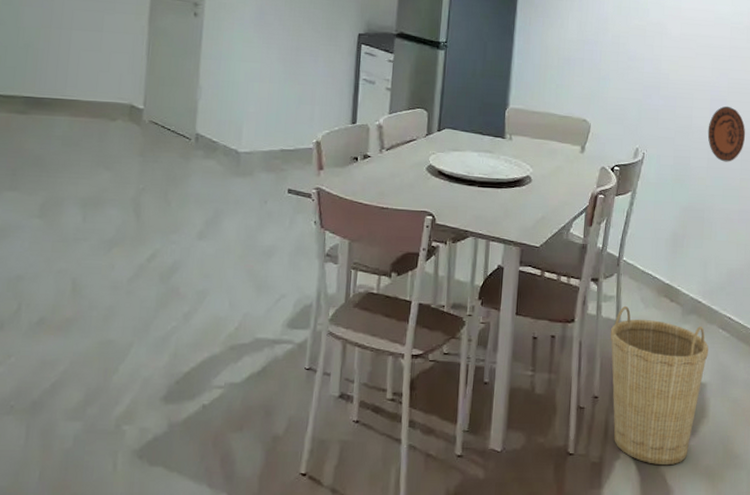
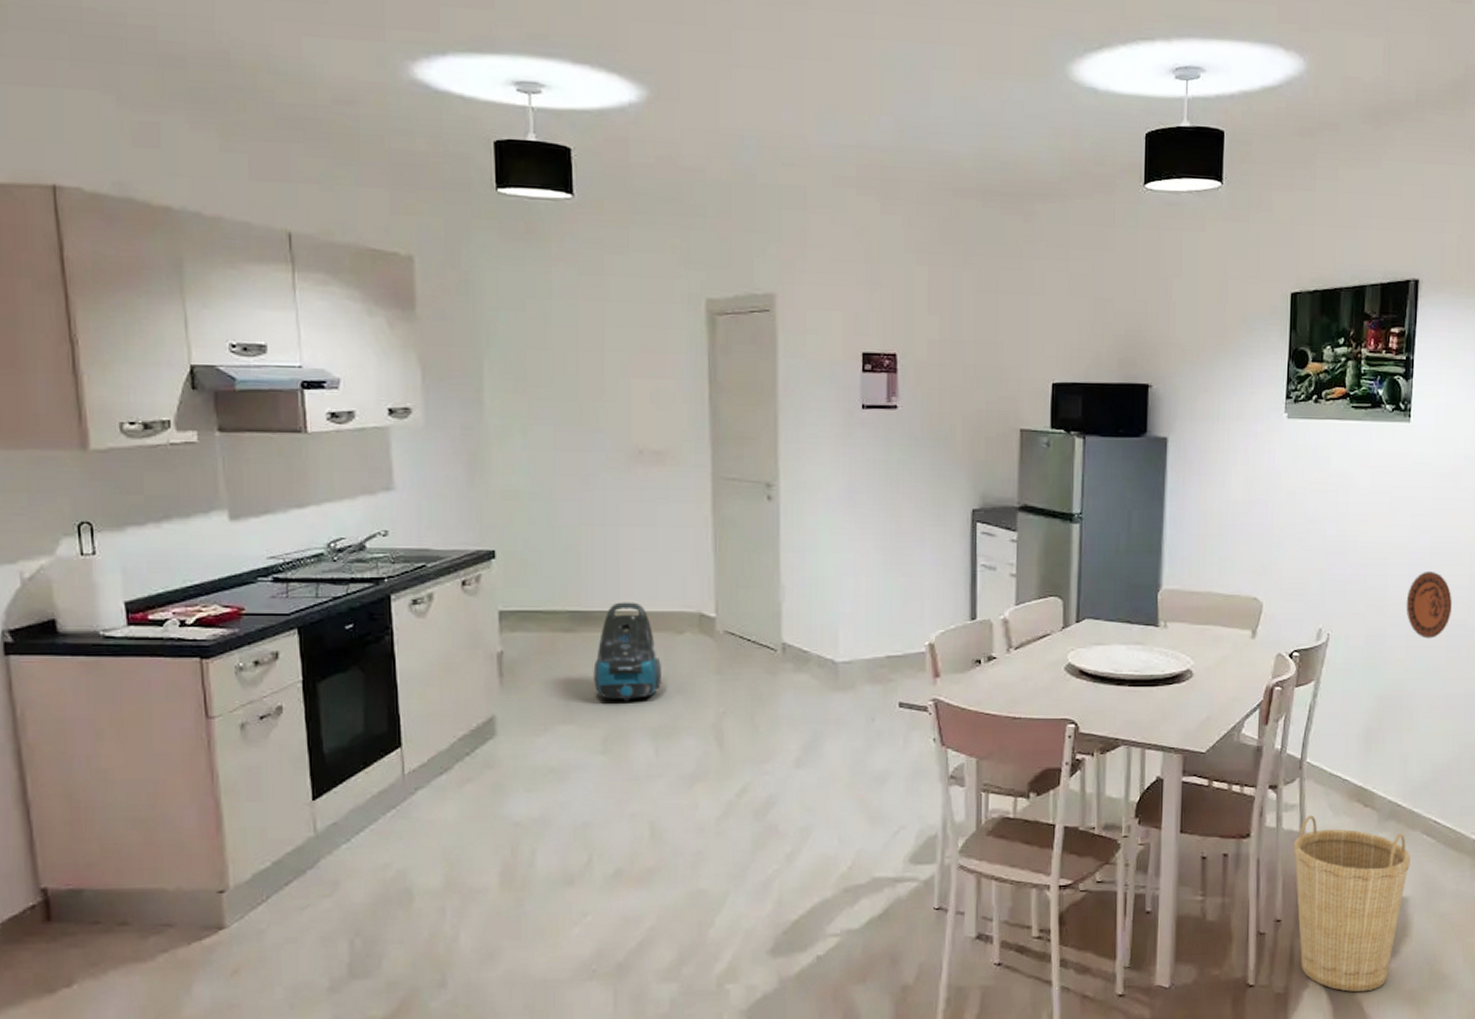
vacuum cleaner: none [38,91,95,175] -> present [593,602,661,702]

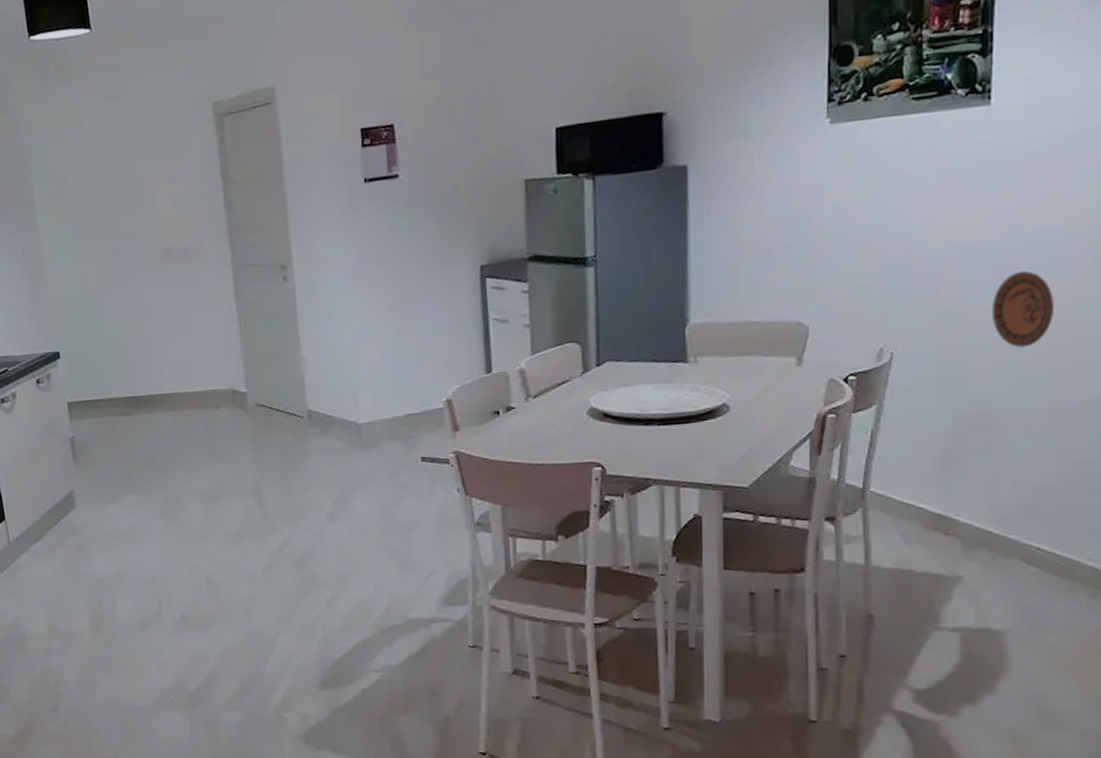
vacuum cleaner: present [593,602,661,702] -> none [147,384,205,472]
basket: present [1293,814,1410,992] -> none [857,546,1006,730]

